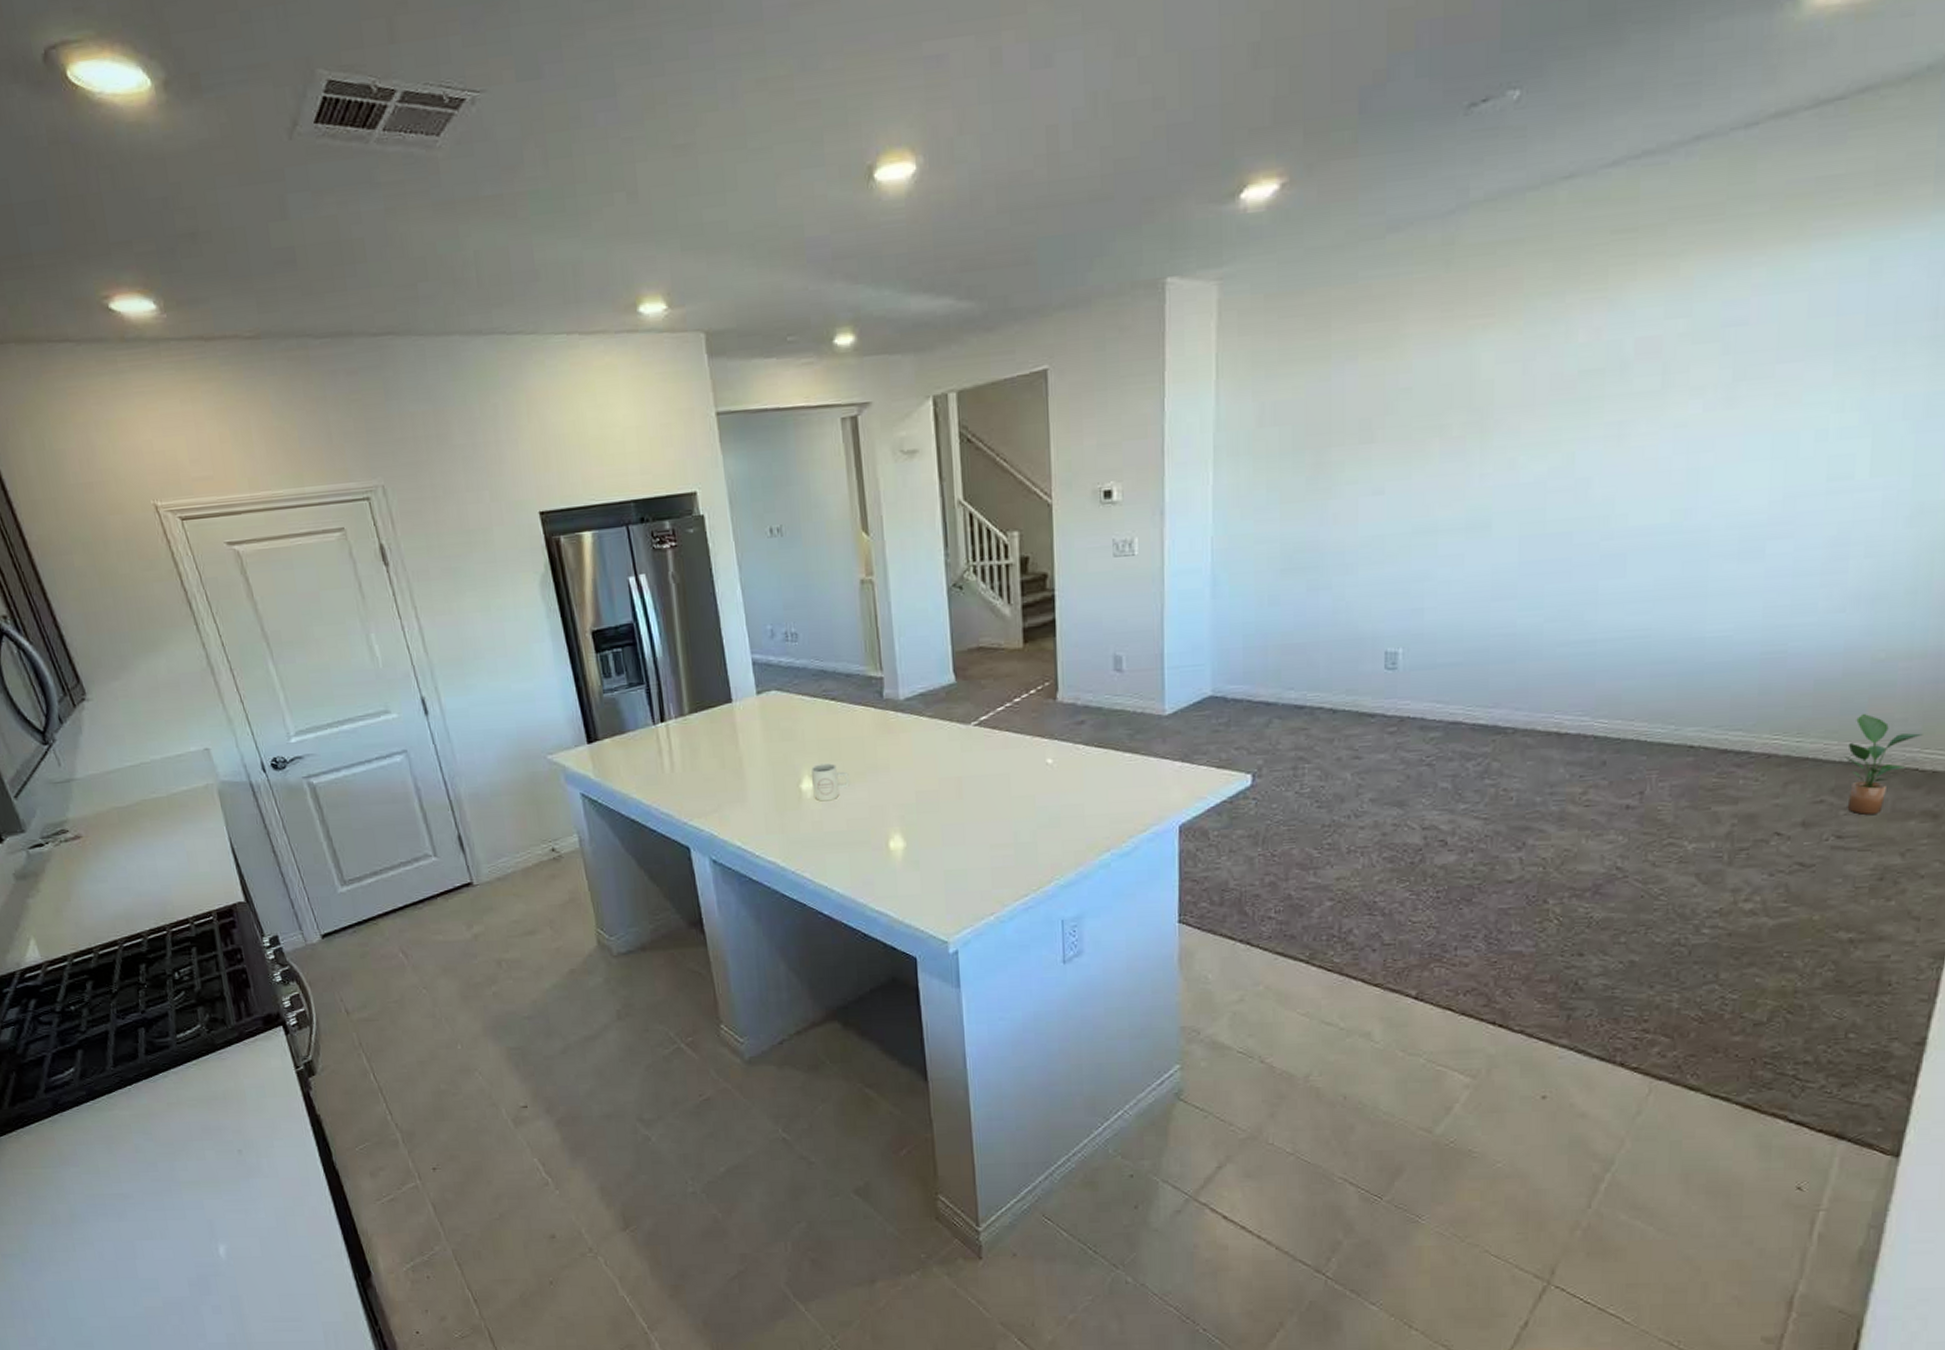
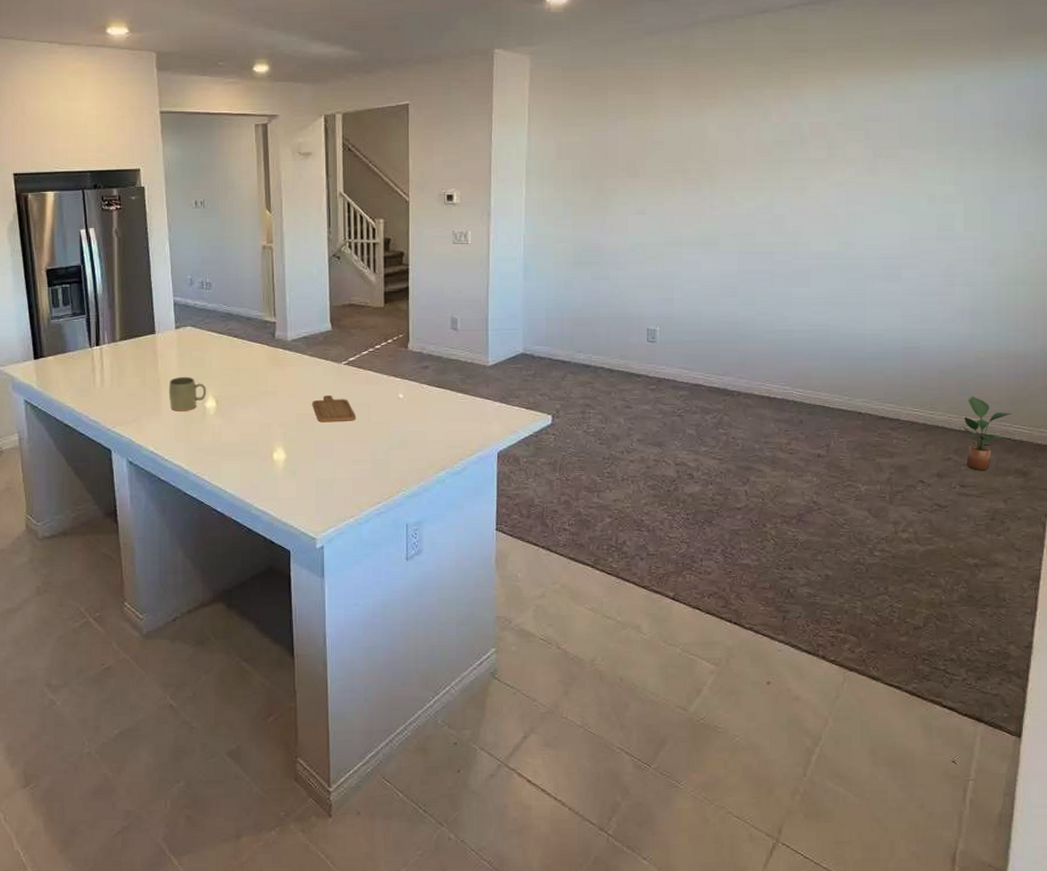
mug: none [753,752,802,797] -> present [168,376,207,411]
mug: present [811,763,850,802] -> none [215,387,244,418]
chopping board: none [935,766,992,800] -> present [312,396,355,423]

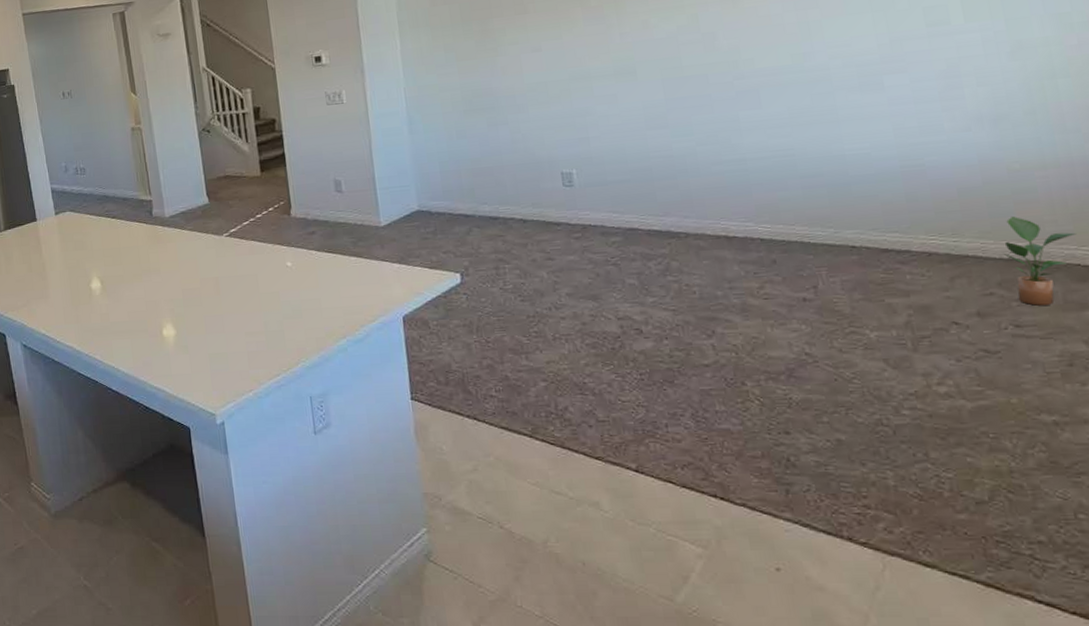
mug: present [168,376,207,411] -> none [53,259,91,294]
chopping board: present [312,396,355,423] -> none [197,269,243,296]

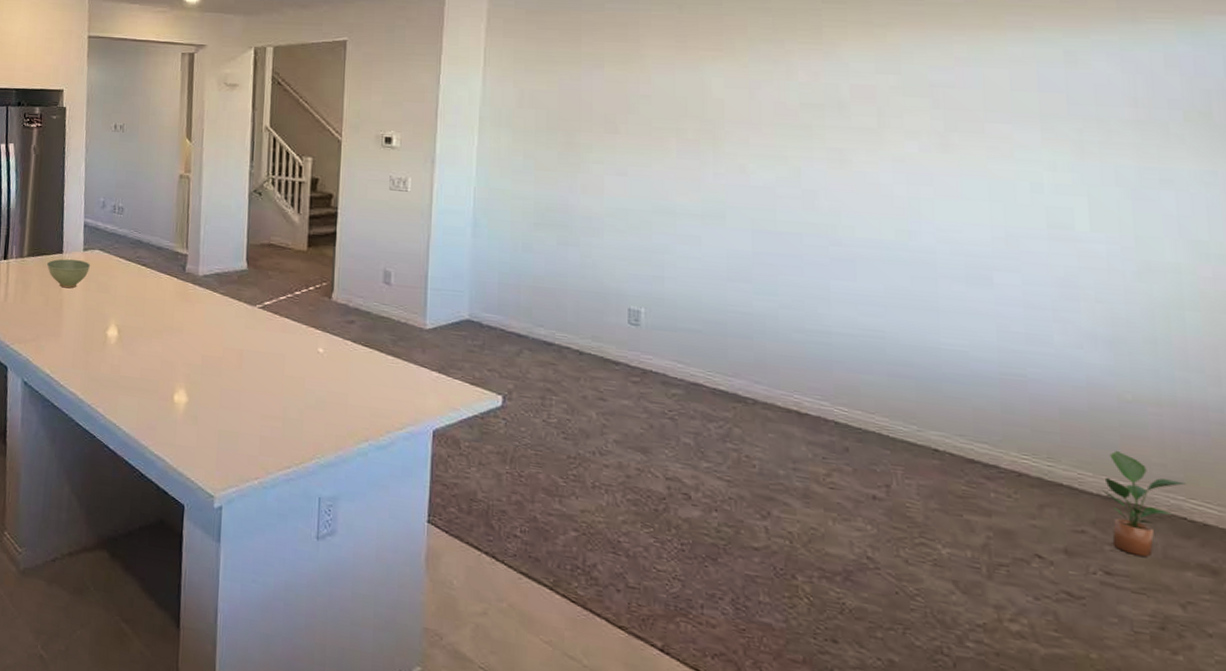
bowl: none [23,224,65,253] -> present [46,259,91,289]

